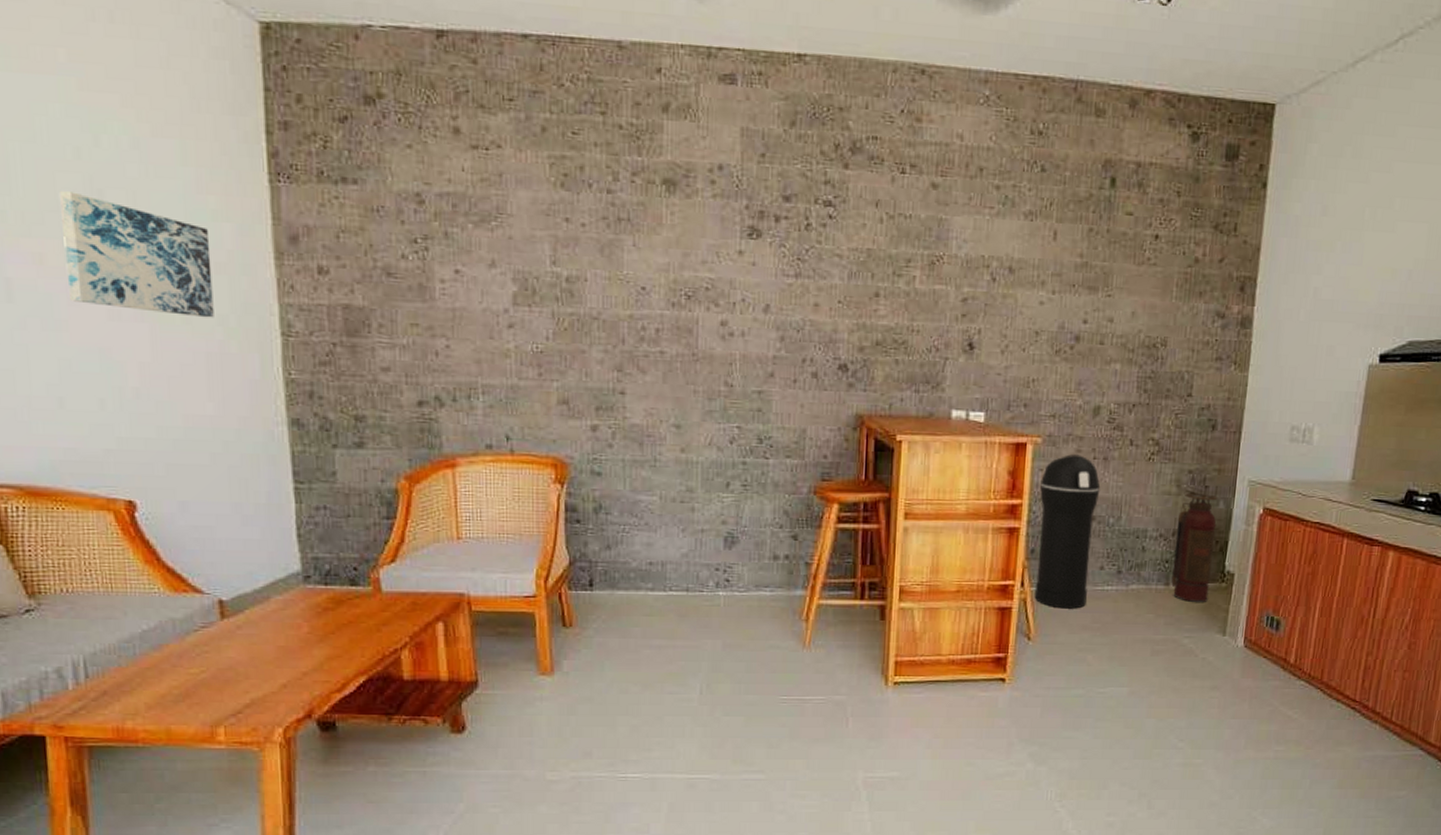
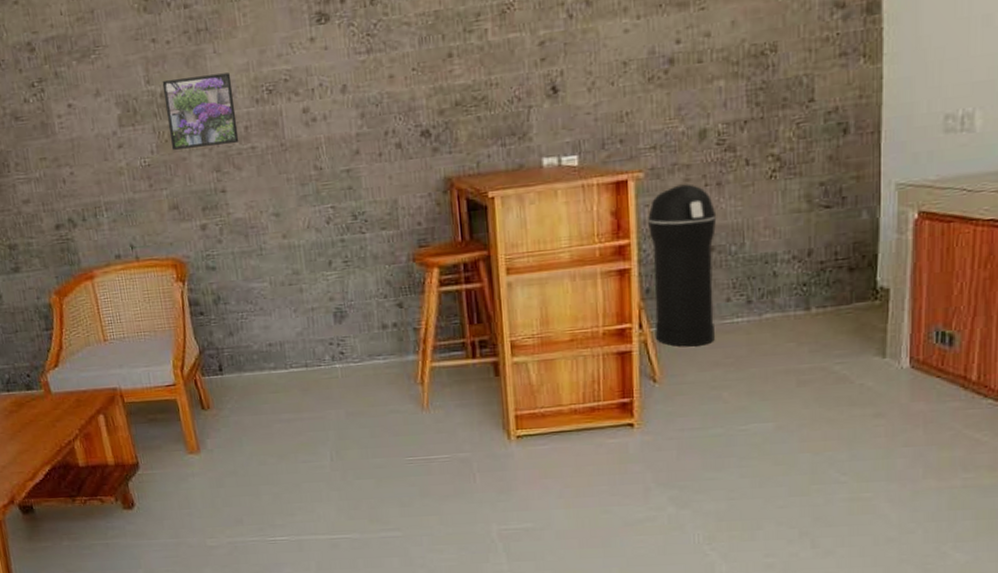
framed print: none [570,264,648,344] -> present [162,73,239,150]
fire extinguisher: present [1171,492,1218,602] -> none [812,205,861,325]

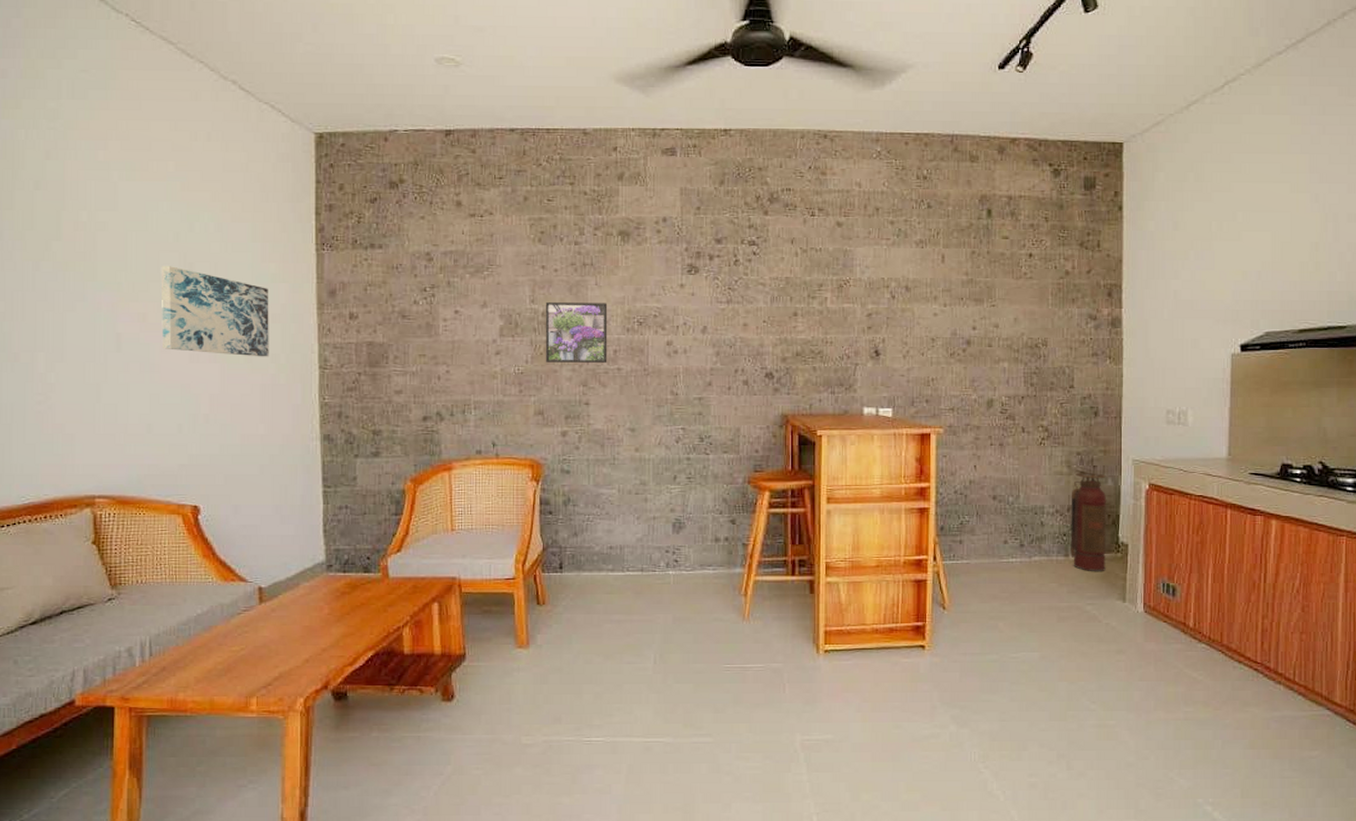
trash can: present [648,184,717,347] -> none [945,442,999,580]
fire extinguisher: none [812,205,861,325] -> present [1071,472,1107,571]

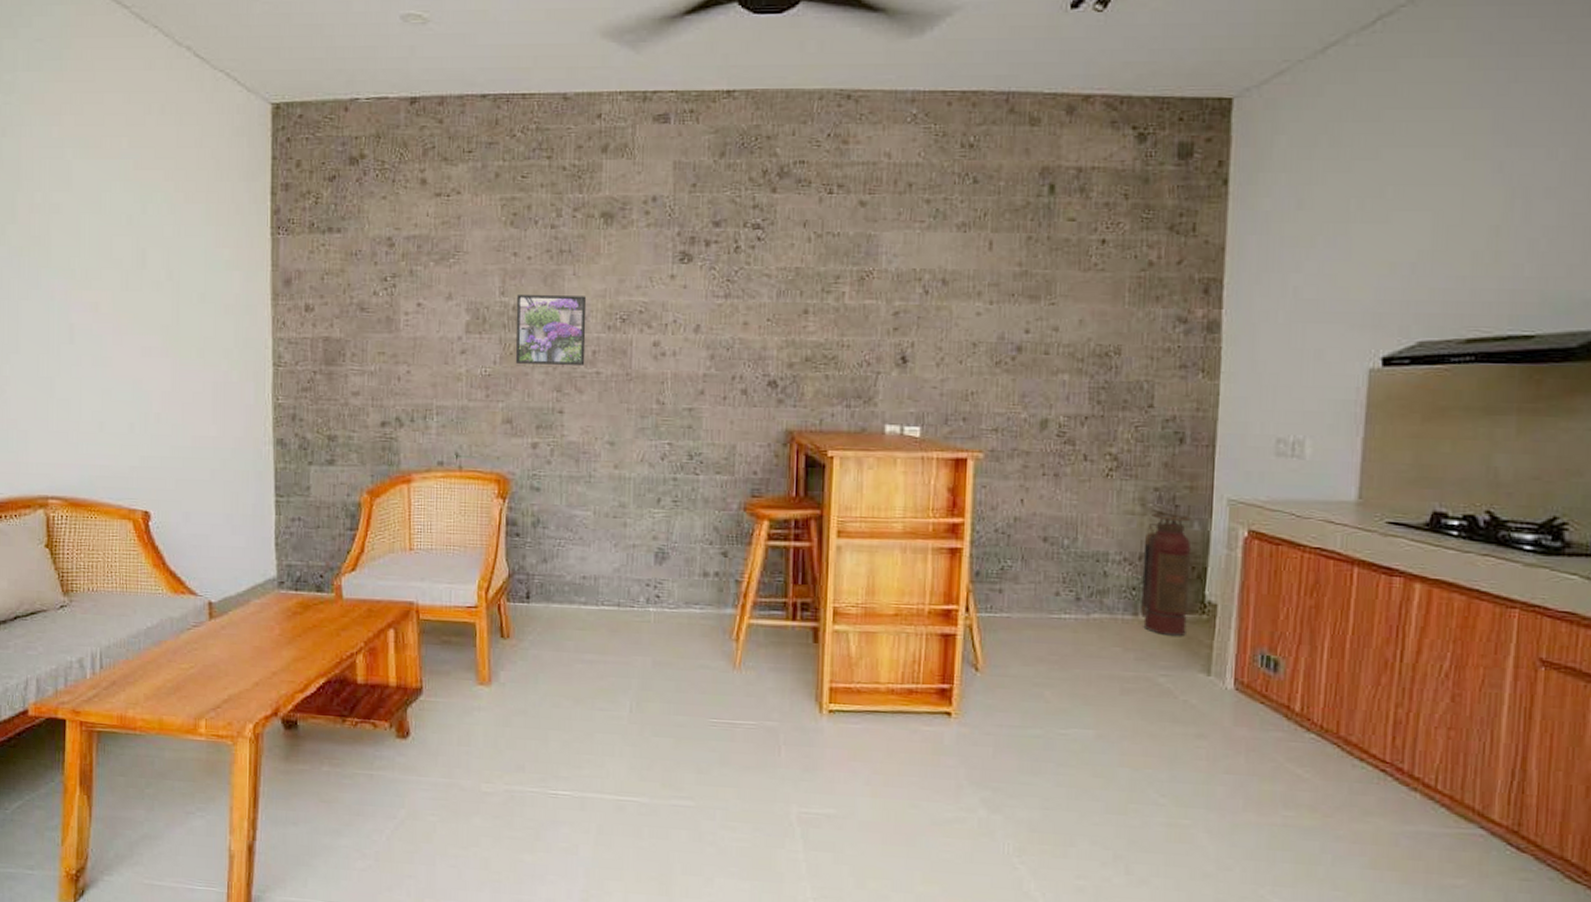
wall art: present [162,266,269,357] -> none [114,251,222,352]

